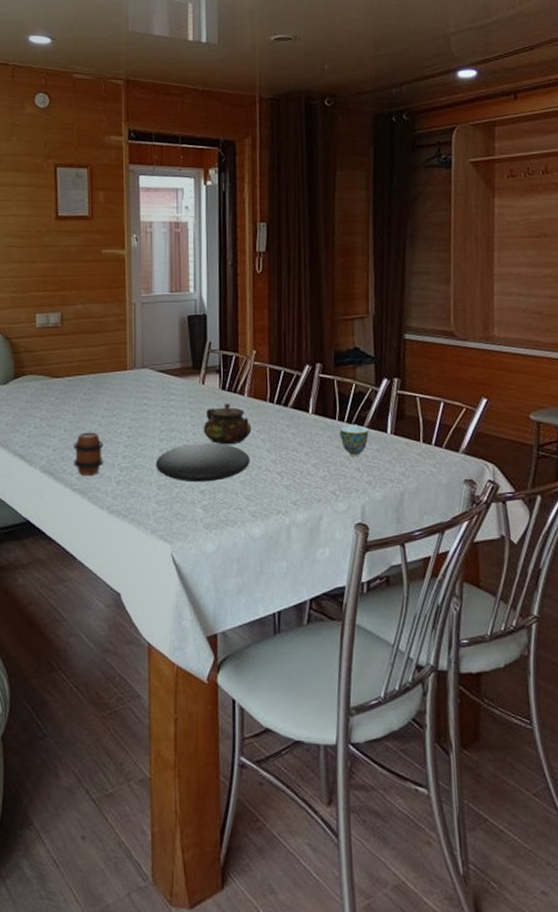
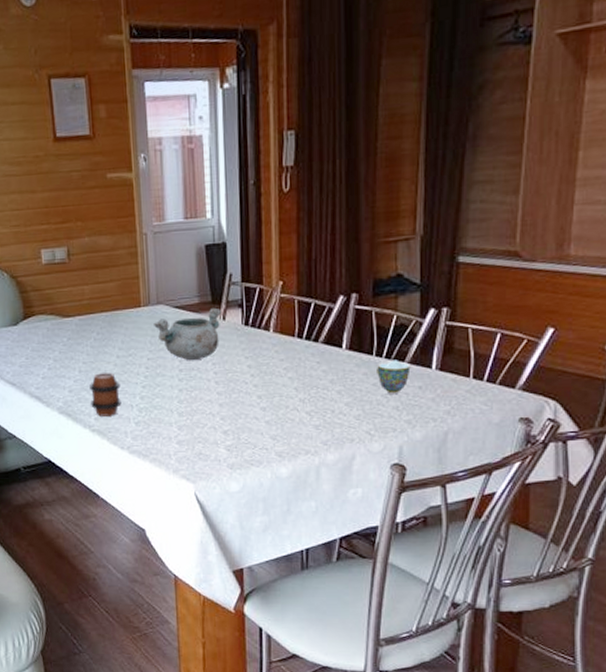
decorative bowl: none [138,372,202,422] -> present [154,307,222,361]
plate: present [155,443,250,483] -> none [175,382,276,423]
teapot: present [203,403,252,445] -> none [225,340,278,384]

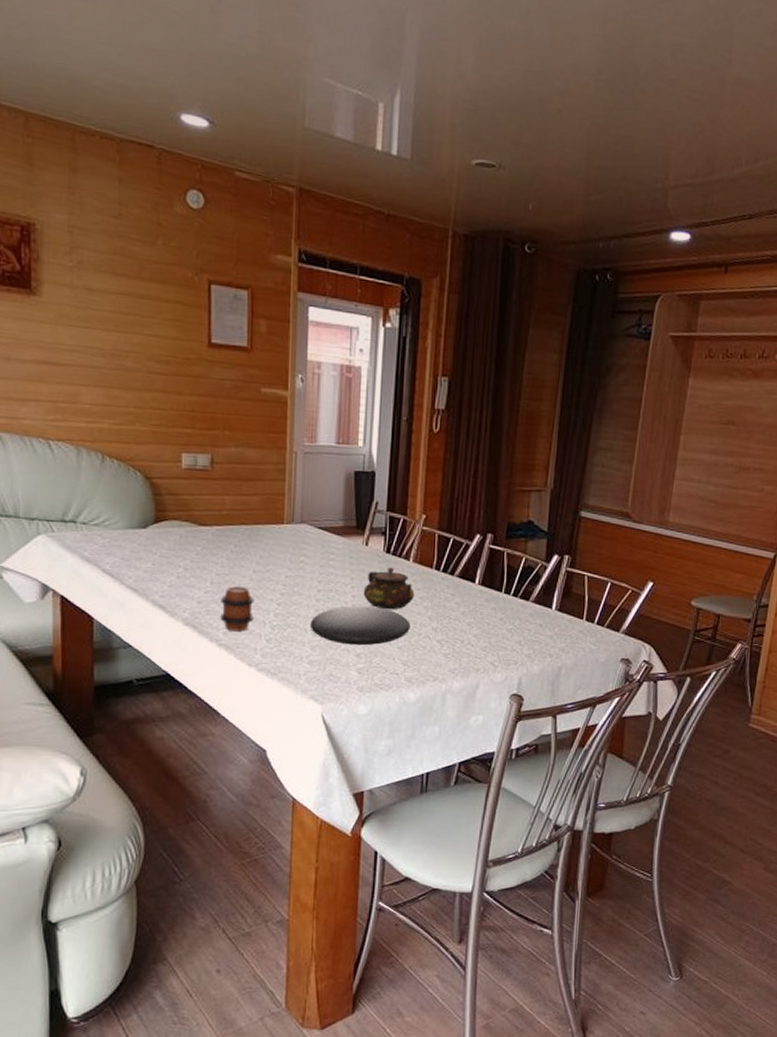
decorative bowl: present [154,307,222,361] -> none [295,532,366,583]
plate: none [175,382,276,423] -> present [309,605,411,646]
teapot: none [225,340,278,384] -> present [363,567,415,610]
teacup: present [377,360,411,395] -> none [504,598,534,630]

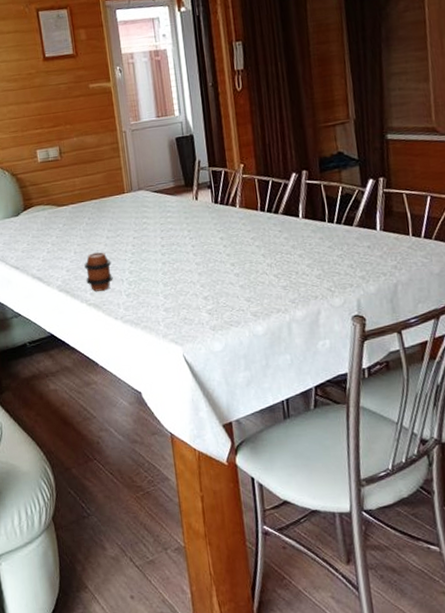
plate: present [309,605,411,646] -> none [160,252,248,290]
teapot: present [363,567,415,610] -> none [200,215,247,254]

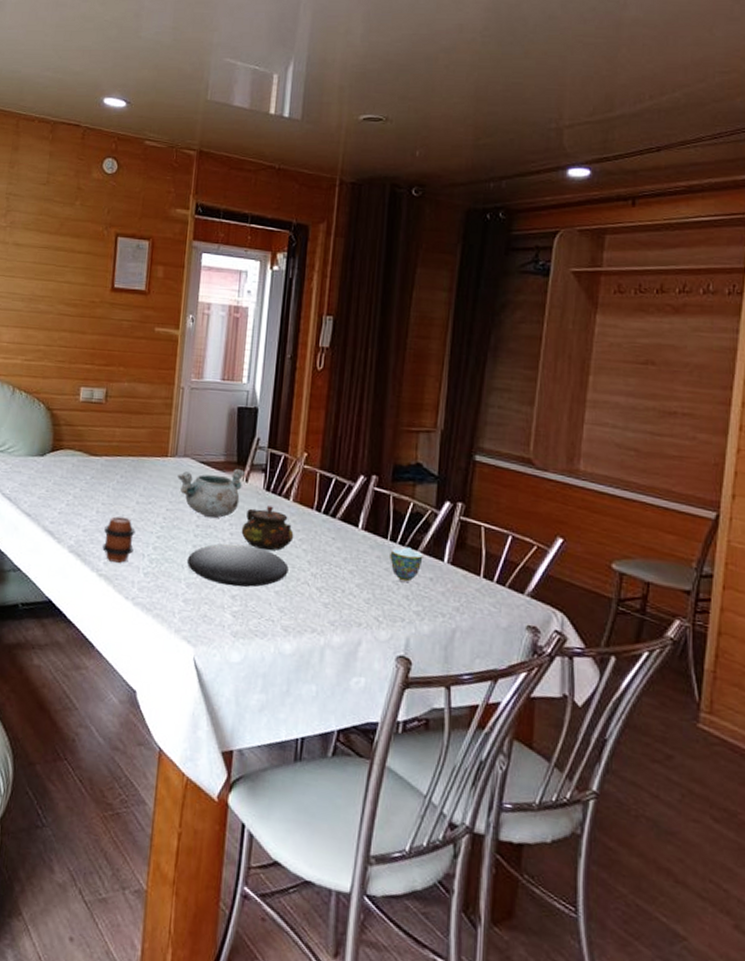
decorative bowl: none [137,189,195,237] -> present [178,468,246,518]
plate: none [160,252,248,290] -> present [186,543,289,588]
teapot: none [200,215,247,254] -> present [241,506,294,551]
teacup: none [330,224,359,255] -> present [390,547,423,583]

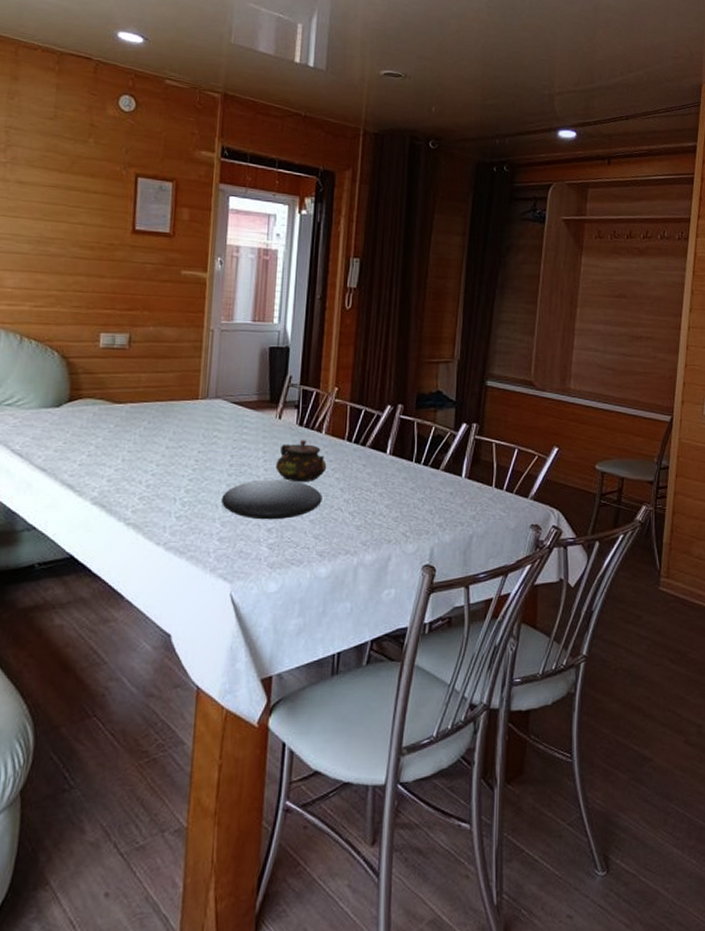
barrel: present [102,516,136,563] -> none [130,463,166,509]
decorative bowl: present [178,468,246,518] -> none [209,406,279,457]
teacup: present [390,547,423,583] -> none [415,467,444,499]

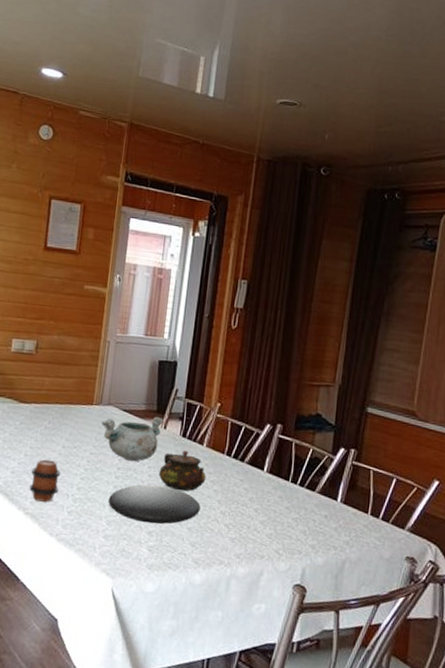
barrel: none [130,463,166,509] -> present [29,459,61,502]
decorative bowl: none [209,406,279,457] -> present [102,416,165,462]

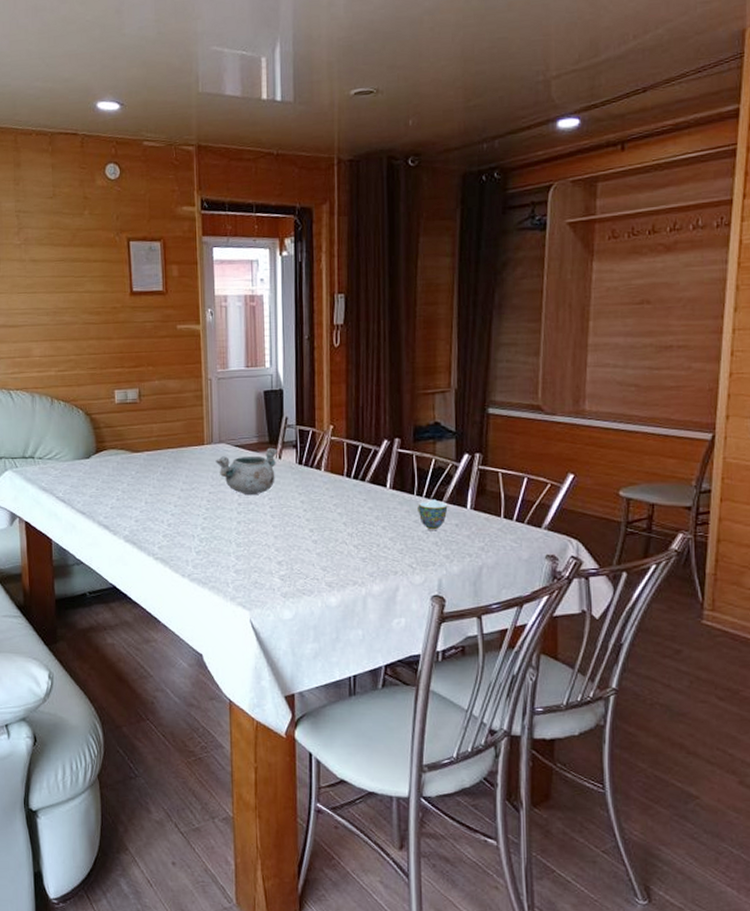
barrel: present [29,459,61,502] -> none [155,504,184,545]
plate: present [108,484,201,525] -> none [233,516,327,554]
teapot: present [158,450,206,492] -> none [280,478,329,518]
teacup: none [290,488,320,520] -> present [418,499,448,531]

